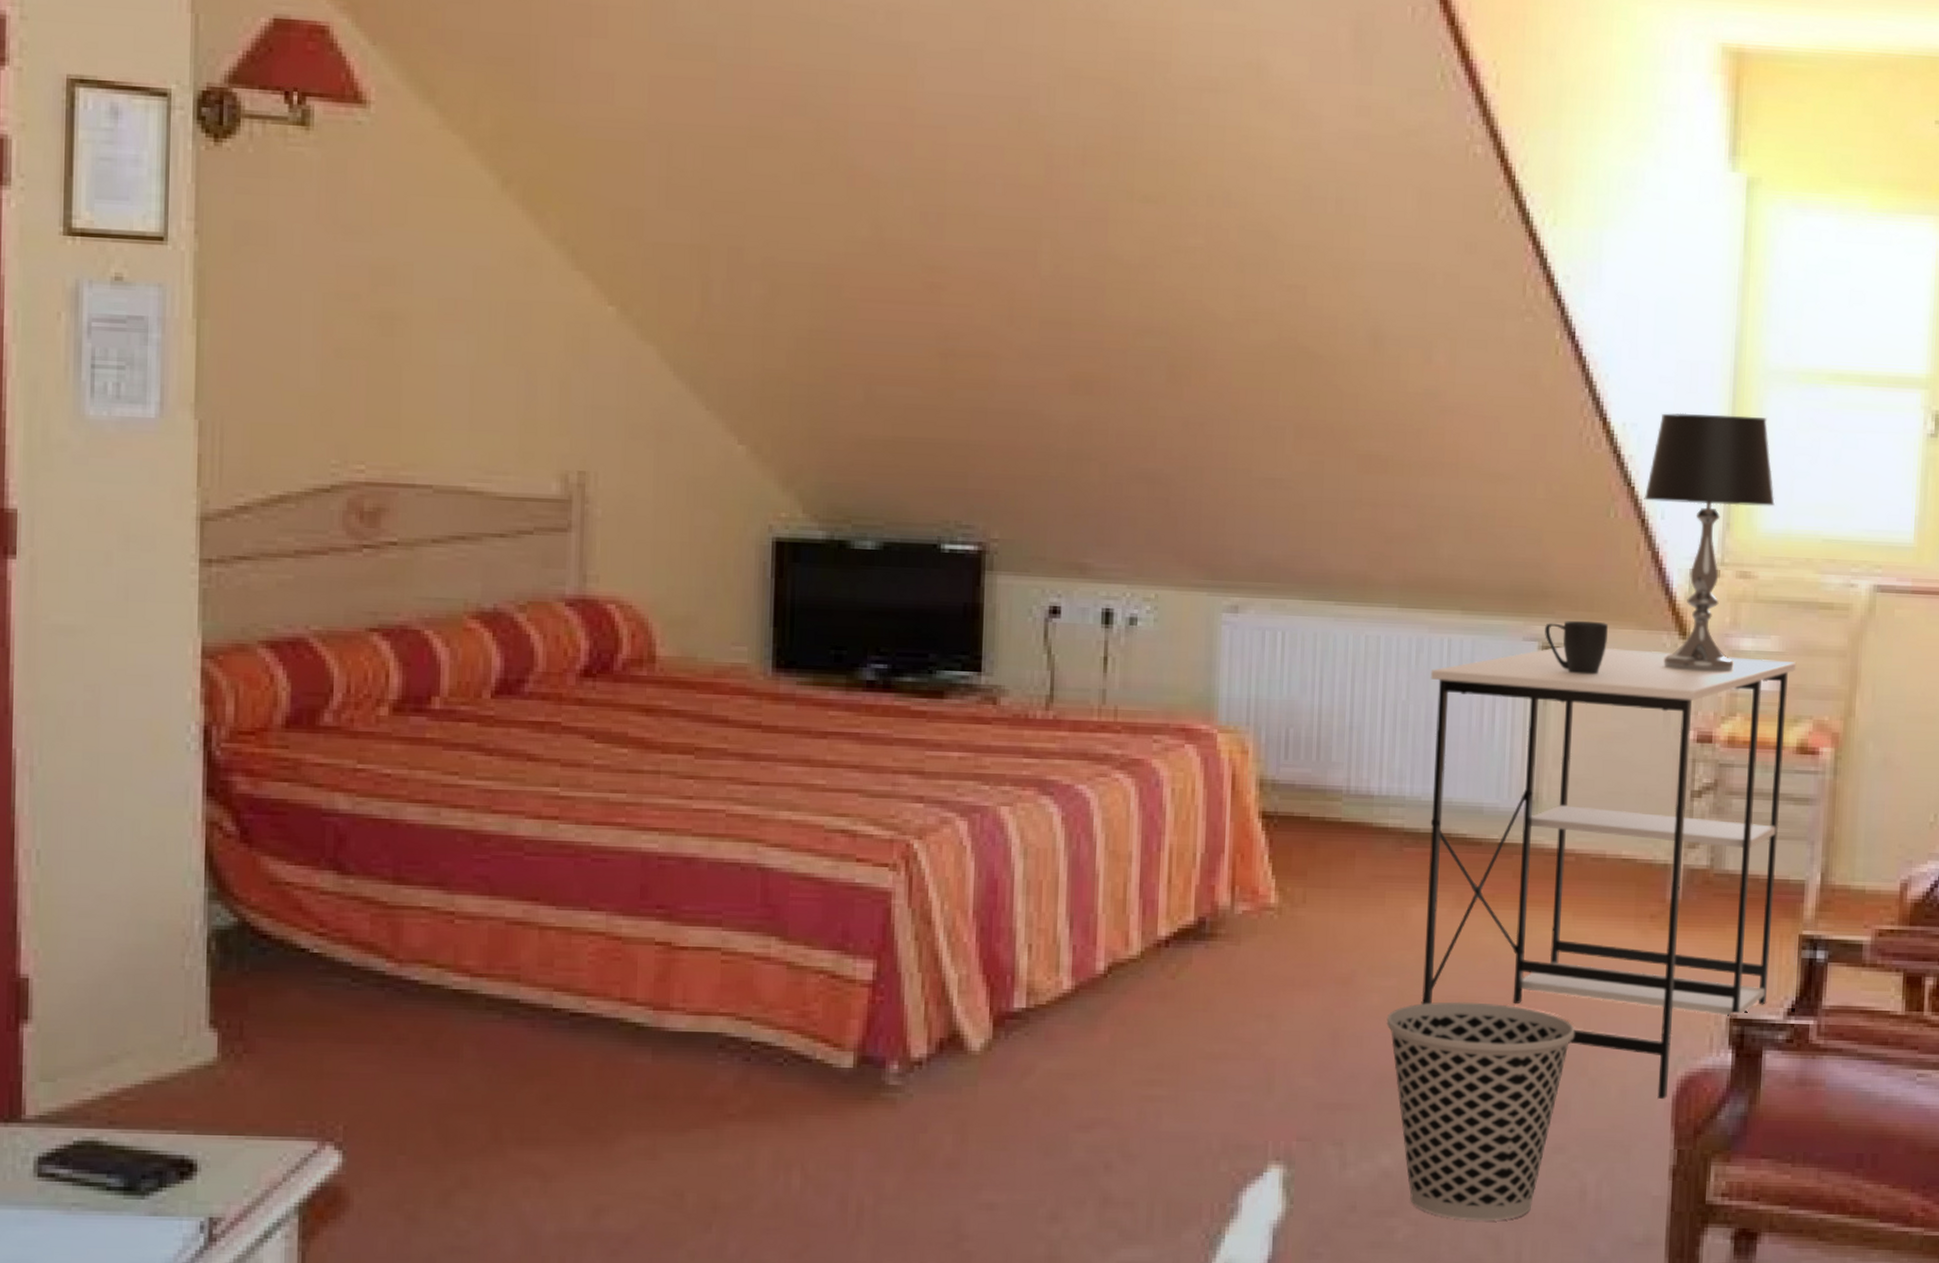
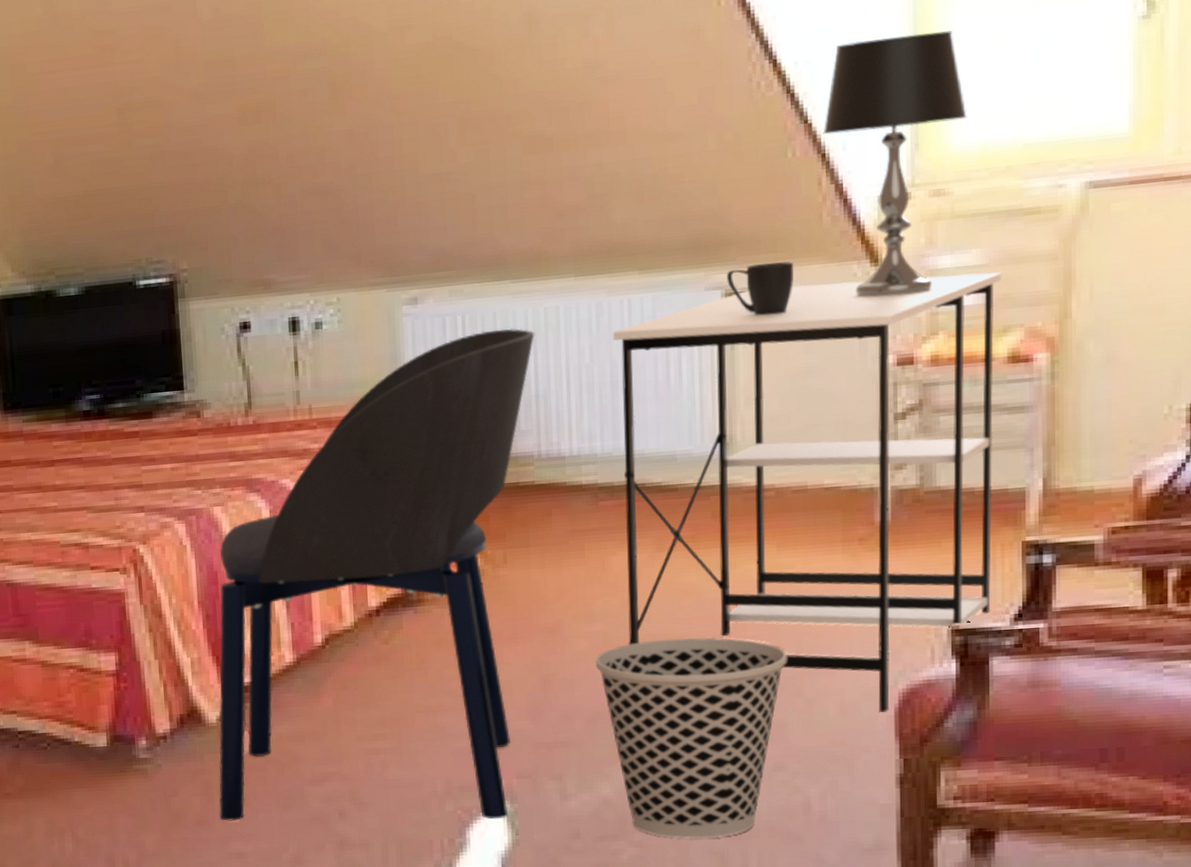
chair: none [972,651,1354,1185] -> present [219,328,535,821]

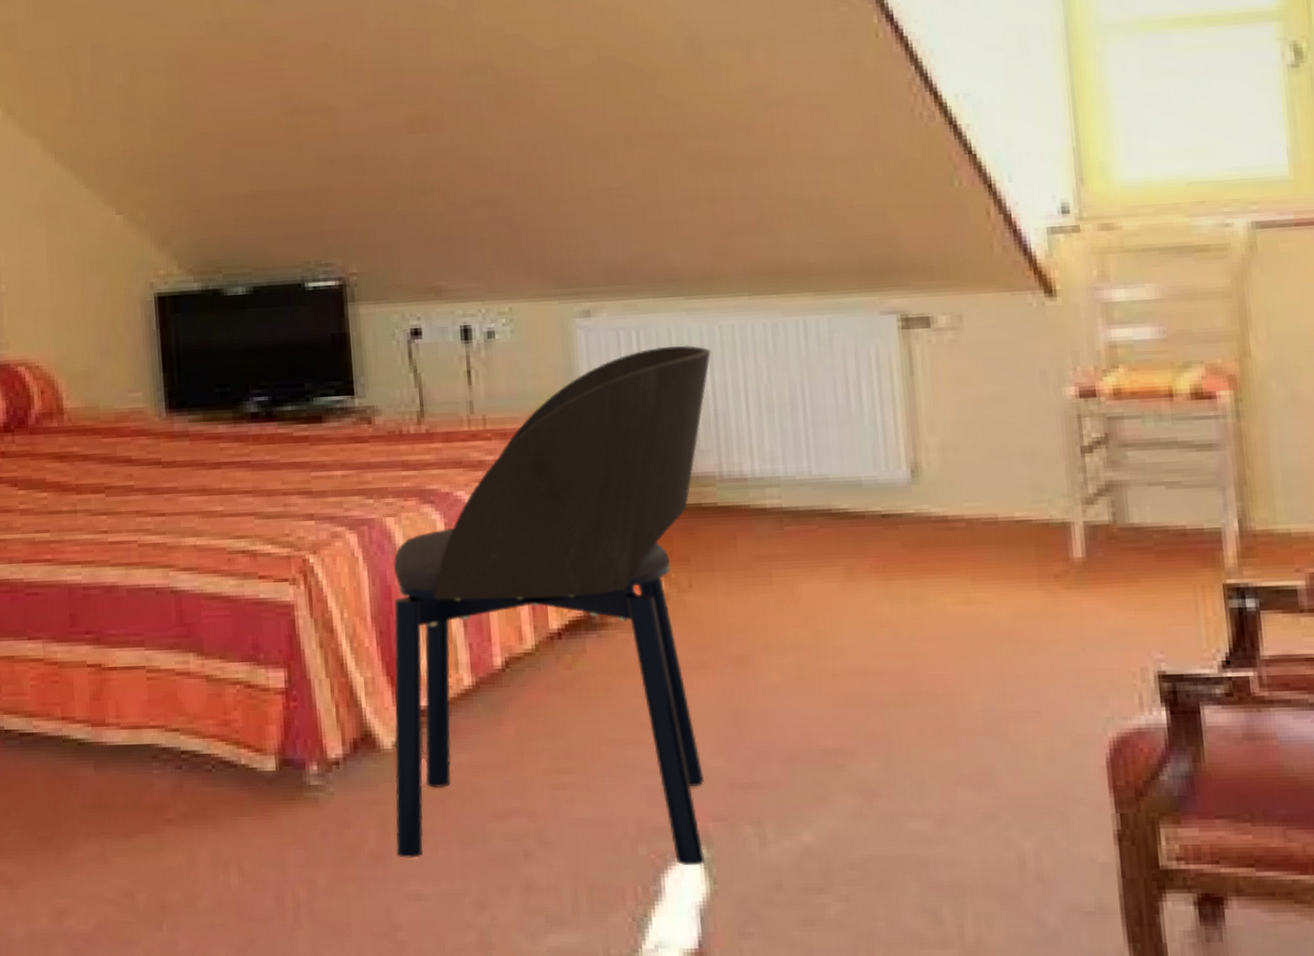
wastebasket: present [595,637,787,839] -> none [789,674,990,894]
desk: present [612,272,1002,713] -> none [789,307,1196,763]
mug: present [727,261,795,316] -> none [901,289,970,342]
table lamp: present [822,29,967,298] -> none [987,70,1129,328]

